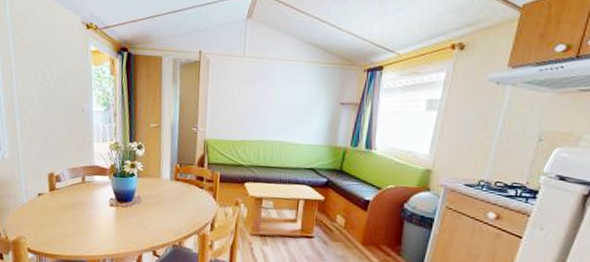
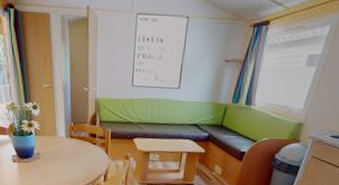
wall art: none [243,57,302,131] -> present [132,12,190,89]

